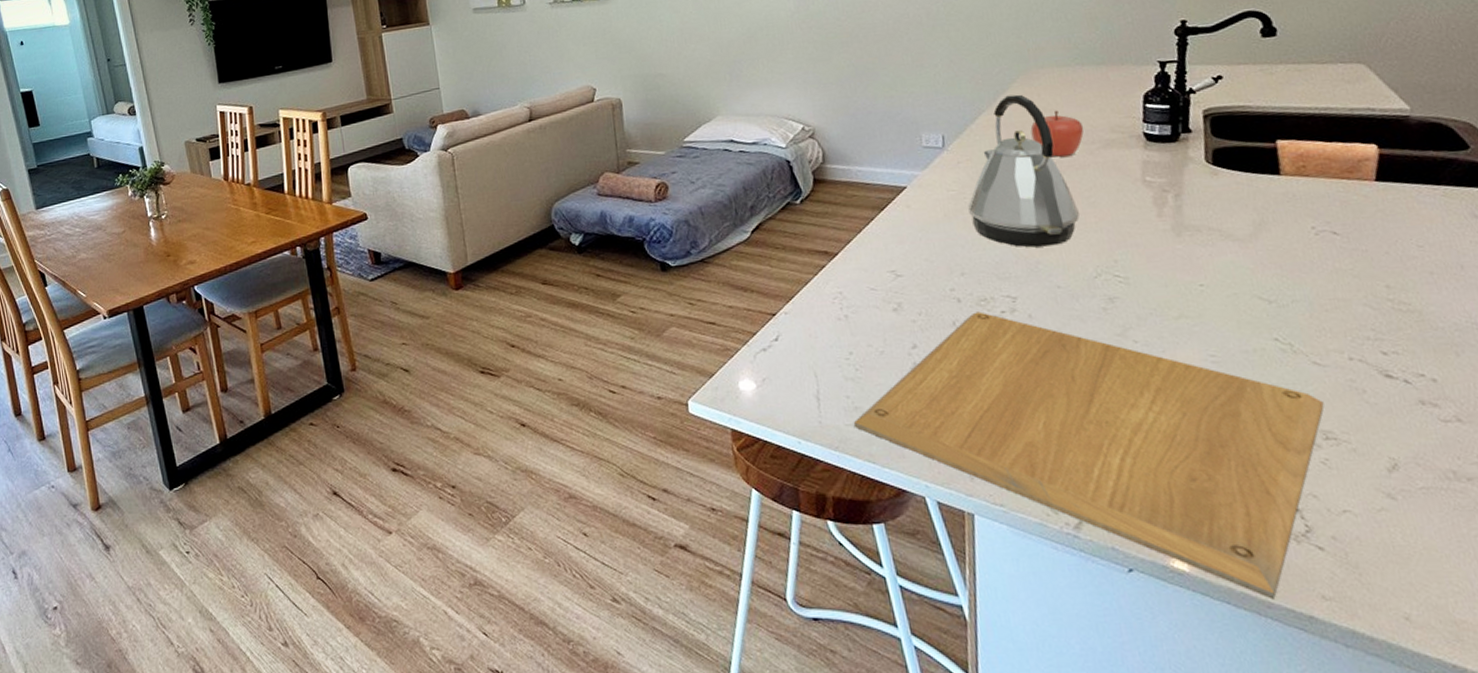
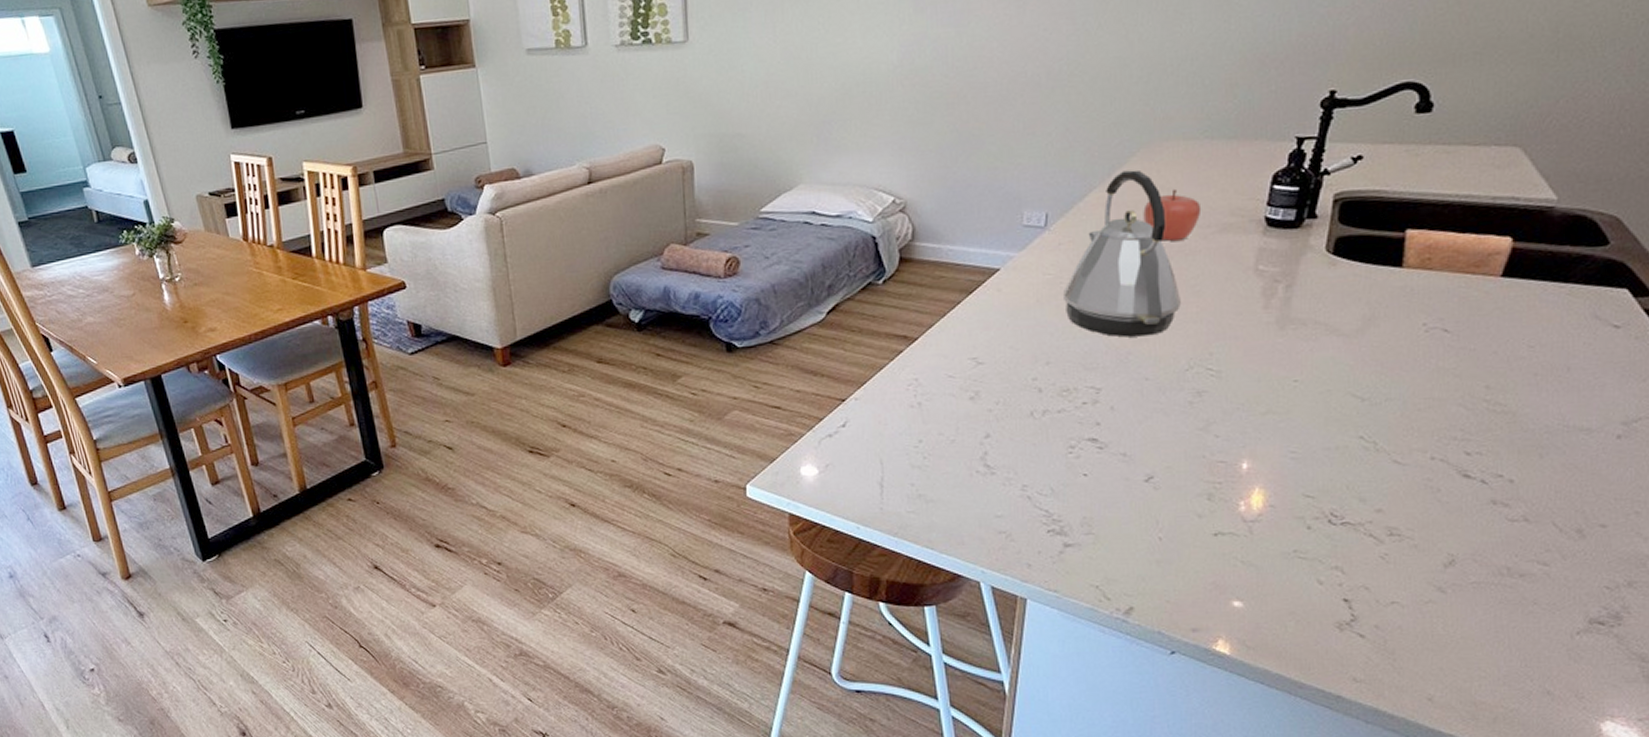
chopping board: present [853,311,1325,600] -> none [915,402,1395,681]

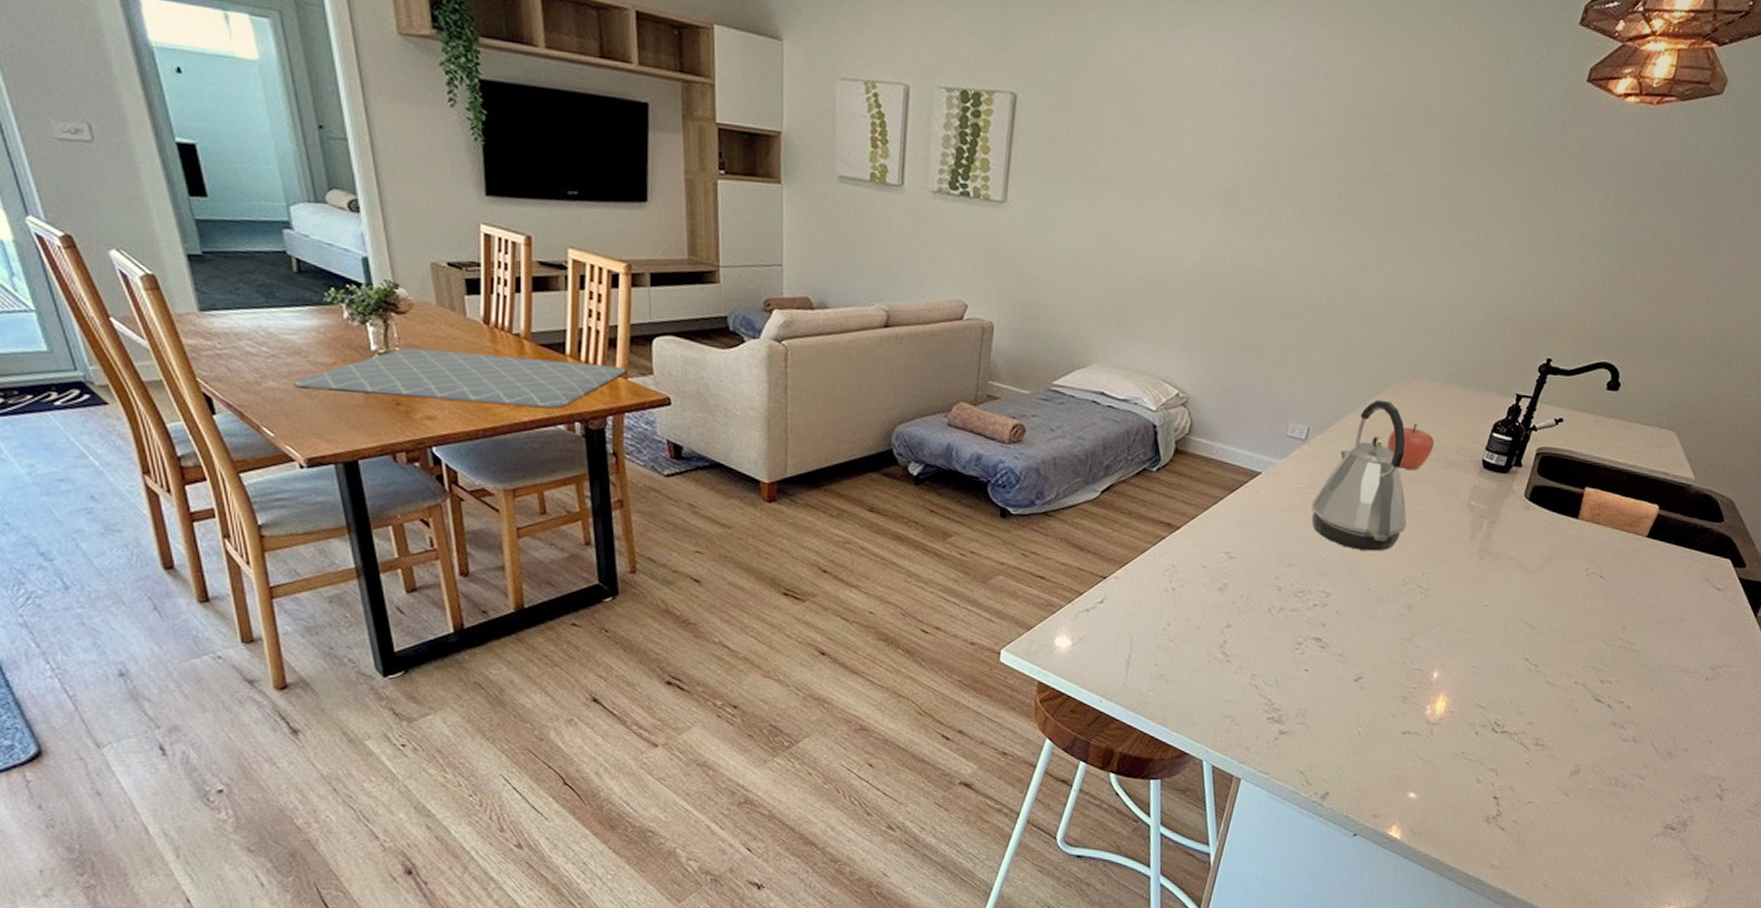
placemat: none [106,260,365,320] -> present [294,347,627,409]

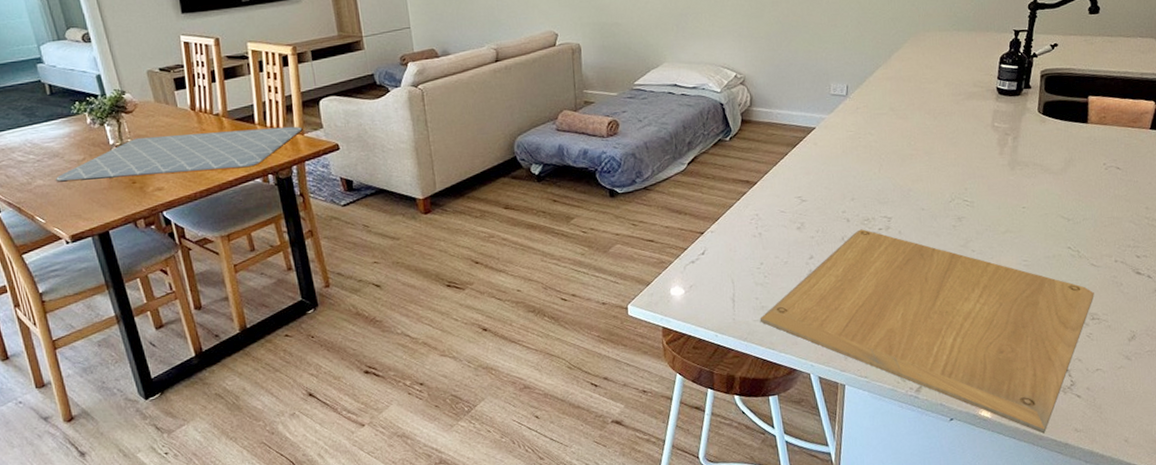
chopping board: none [1155,602,1544,865] -> present [760,229,1094,434]
kettle: present [1311,399,1407,551] -> none [861,53,944,178]
fruit: present [1387,422,1435,469] -> none [914,67,954,106]

